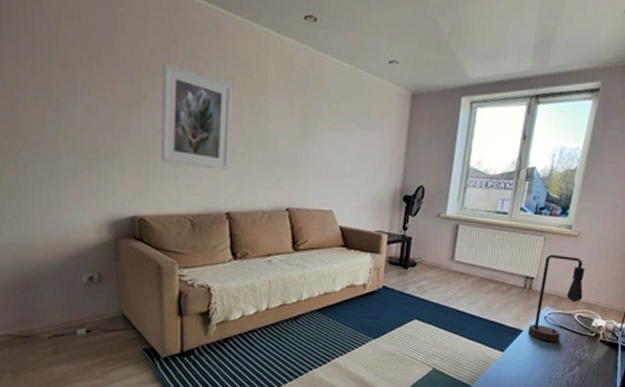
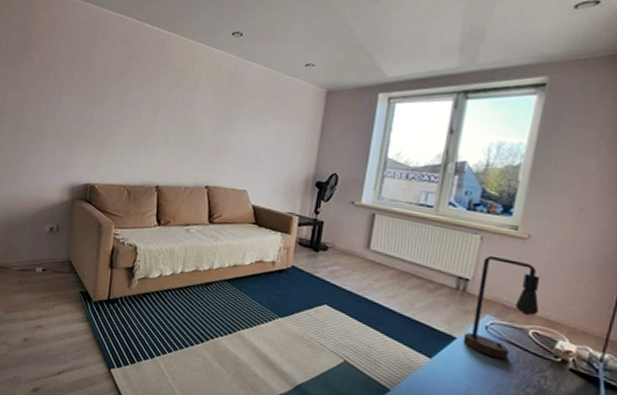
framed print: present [161,63,231,170] -> none [112,72,170,152]

